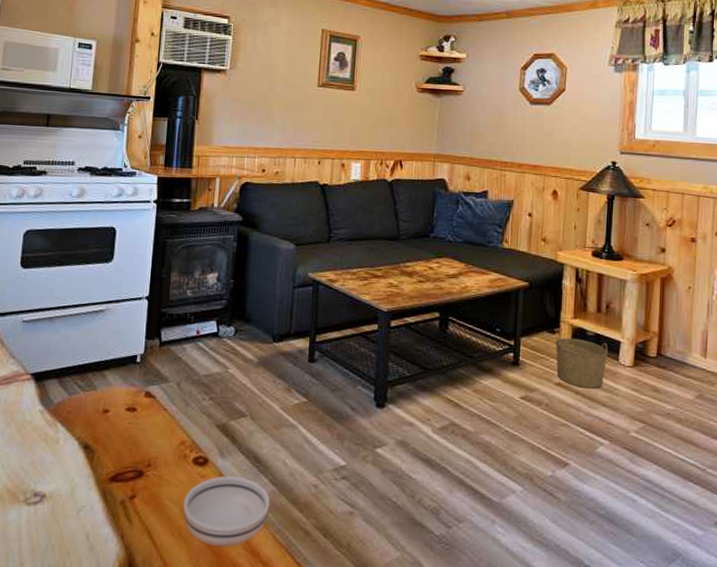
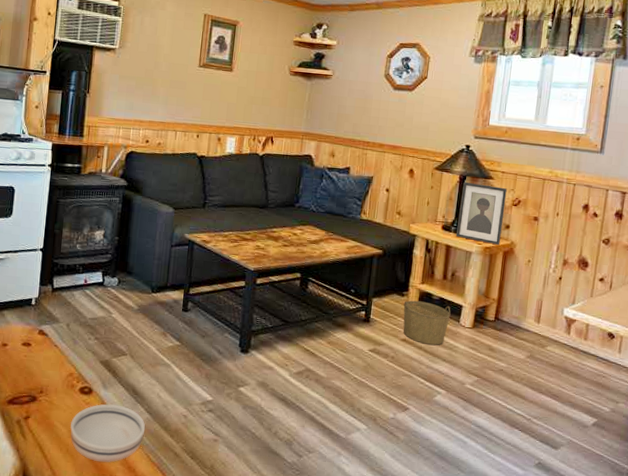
picture frame: none [607,203,660,272] -> present [455,182,507,246]

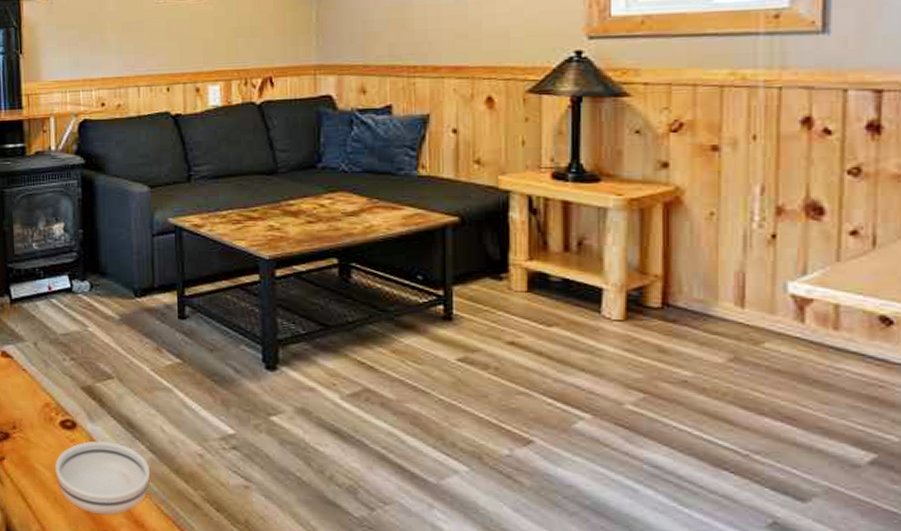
basket: present [403,300,451,346] -> none [503,285,584,349]
picture frame: present [455,182,507,246] -> none [576,105,657,195]

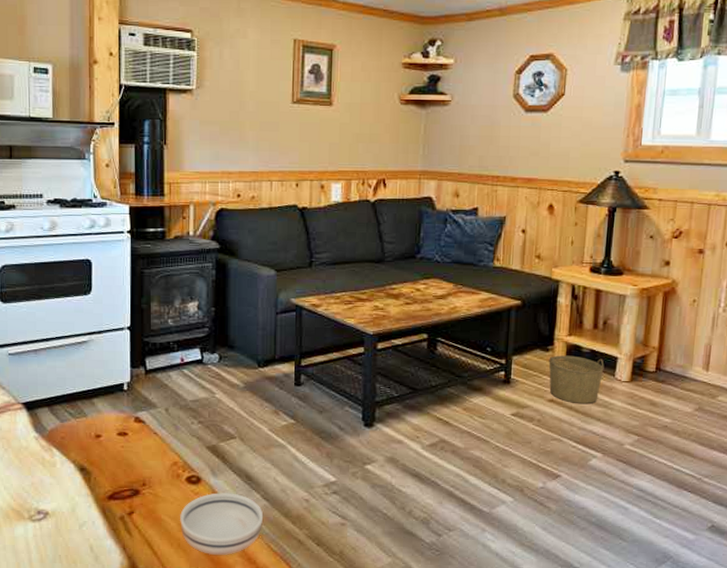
basket: none [503,285,584,349] -> present [548,355,604,405]

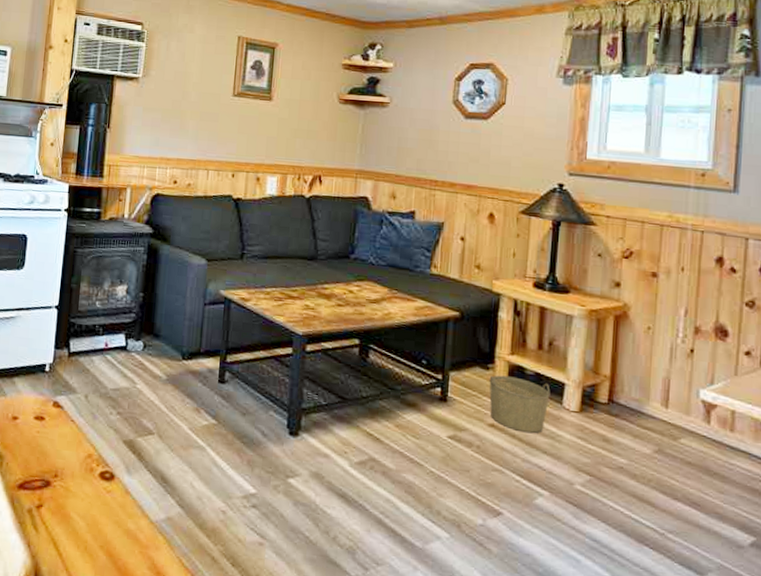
bowl: present [180,492,264,556] -> none [89,493,177,566]

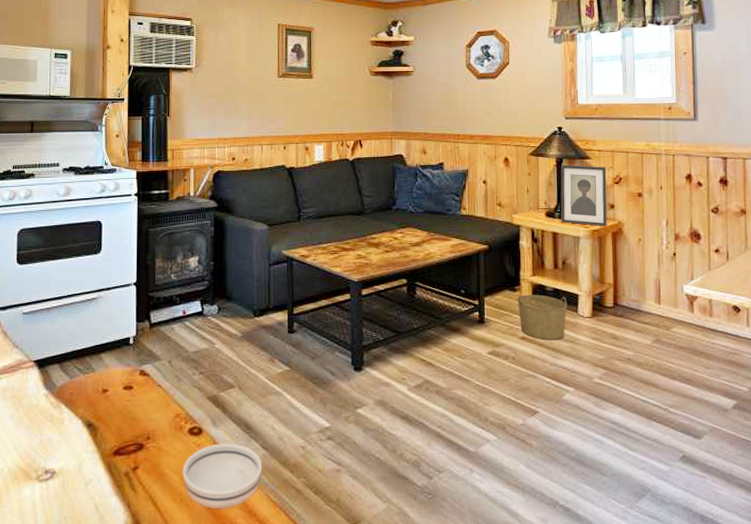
bowl: none [89,493,177,566] -> present [183,443,263,510]
picture frame: none [551,229,615,308] -> present [560,165,607,227]

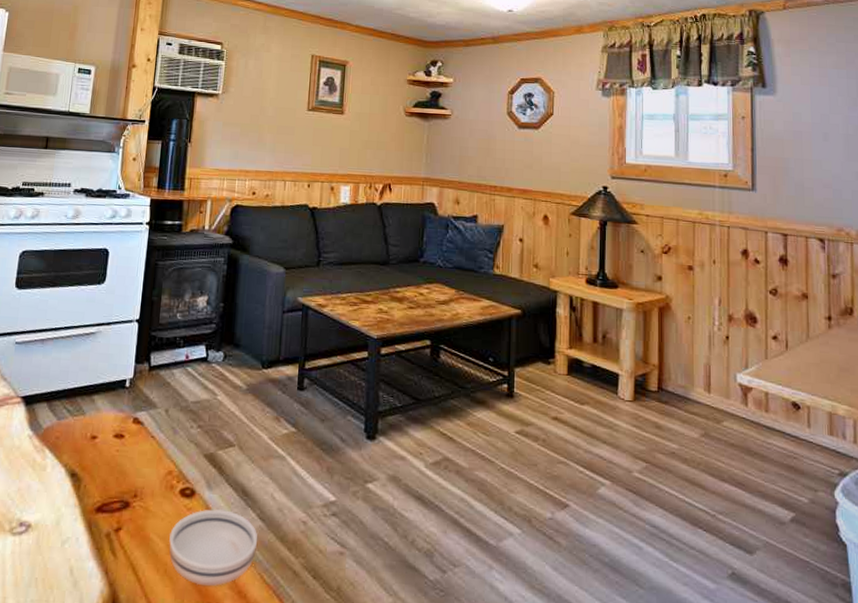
basket: present [517,294,568,341] -> none [551,369,606,425]
picture frame: present [560,165,607,227] -> none [602,228,654,301]

